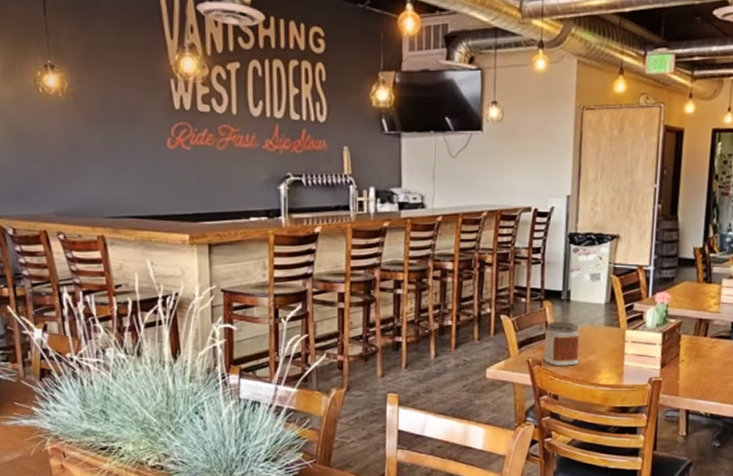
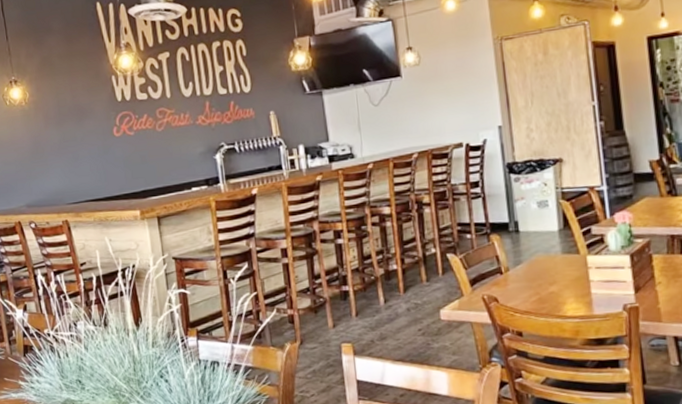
jar: present [543,322,580,366] -> none [496,253,540,301]

